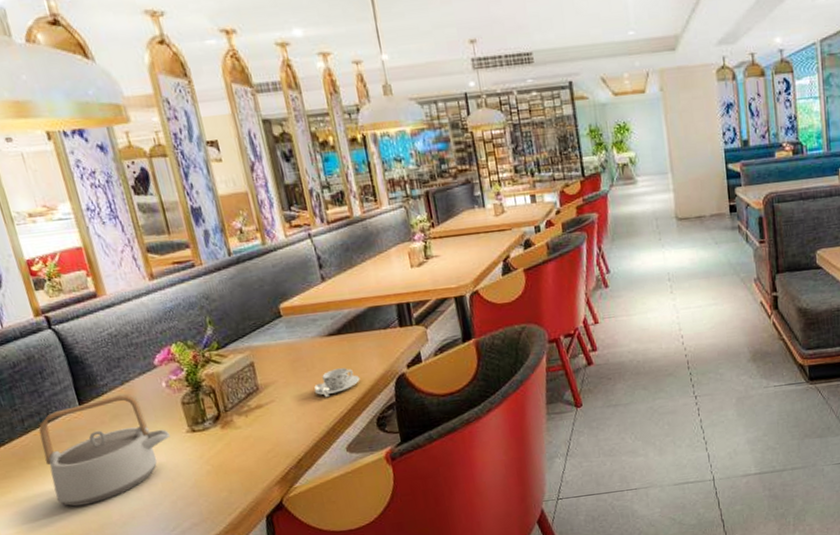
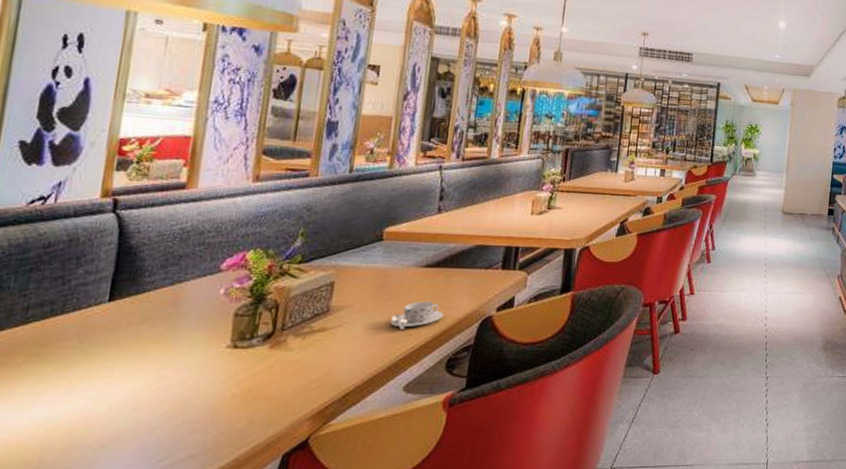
teapot: present [38,393,170,507] -> none [26,295,205,419]

